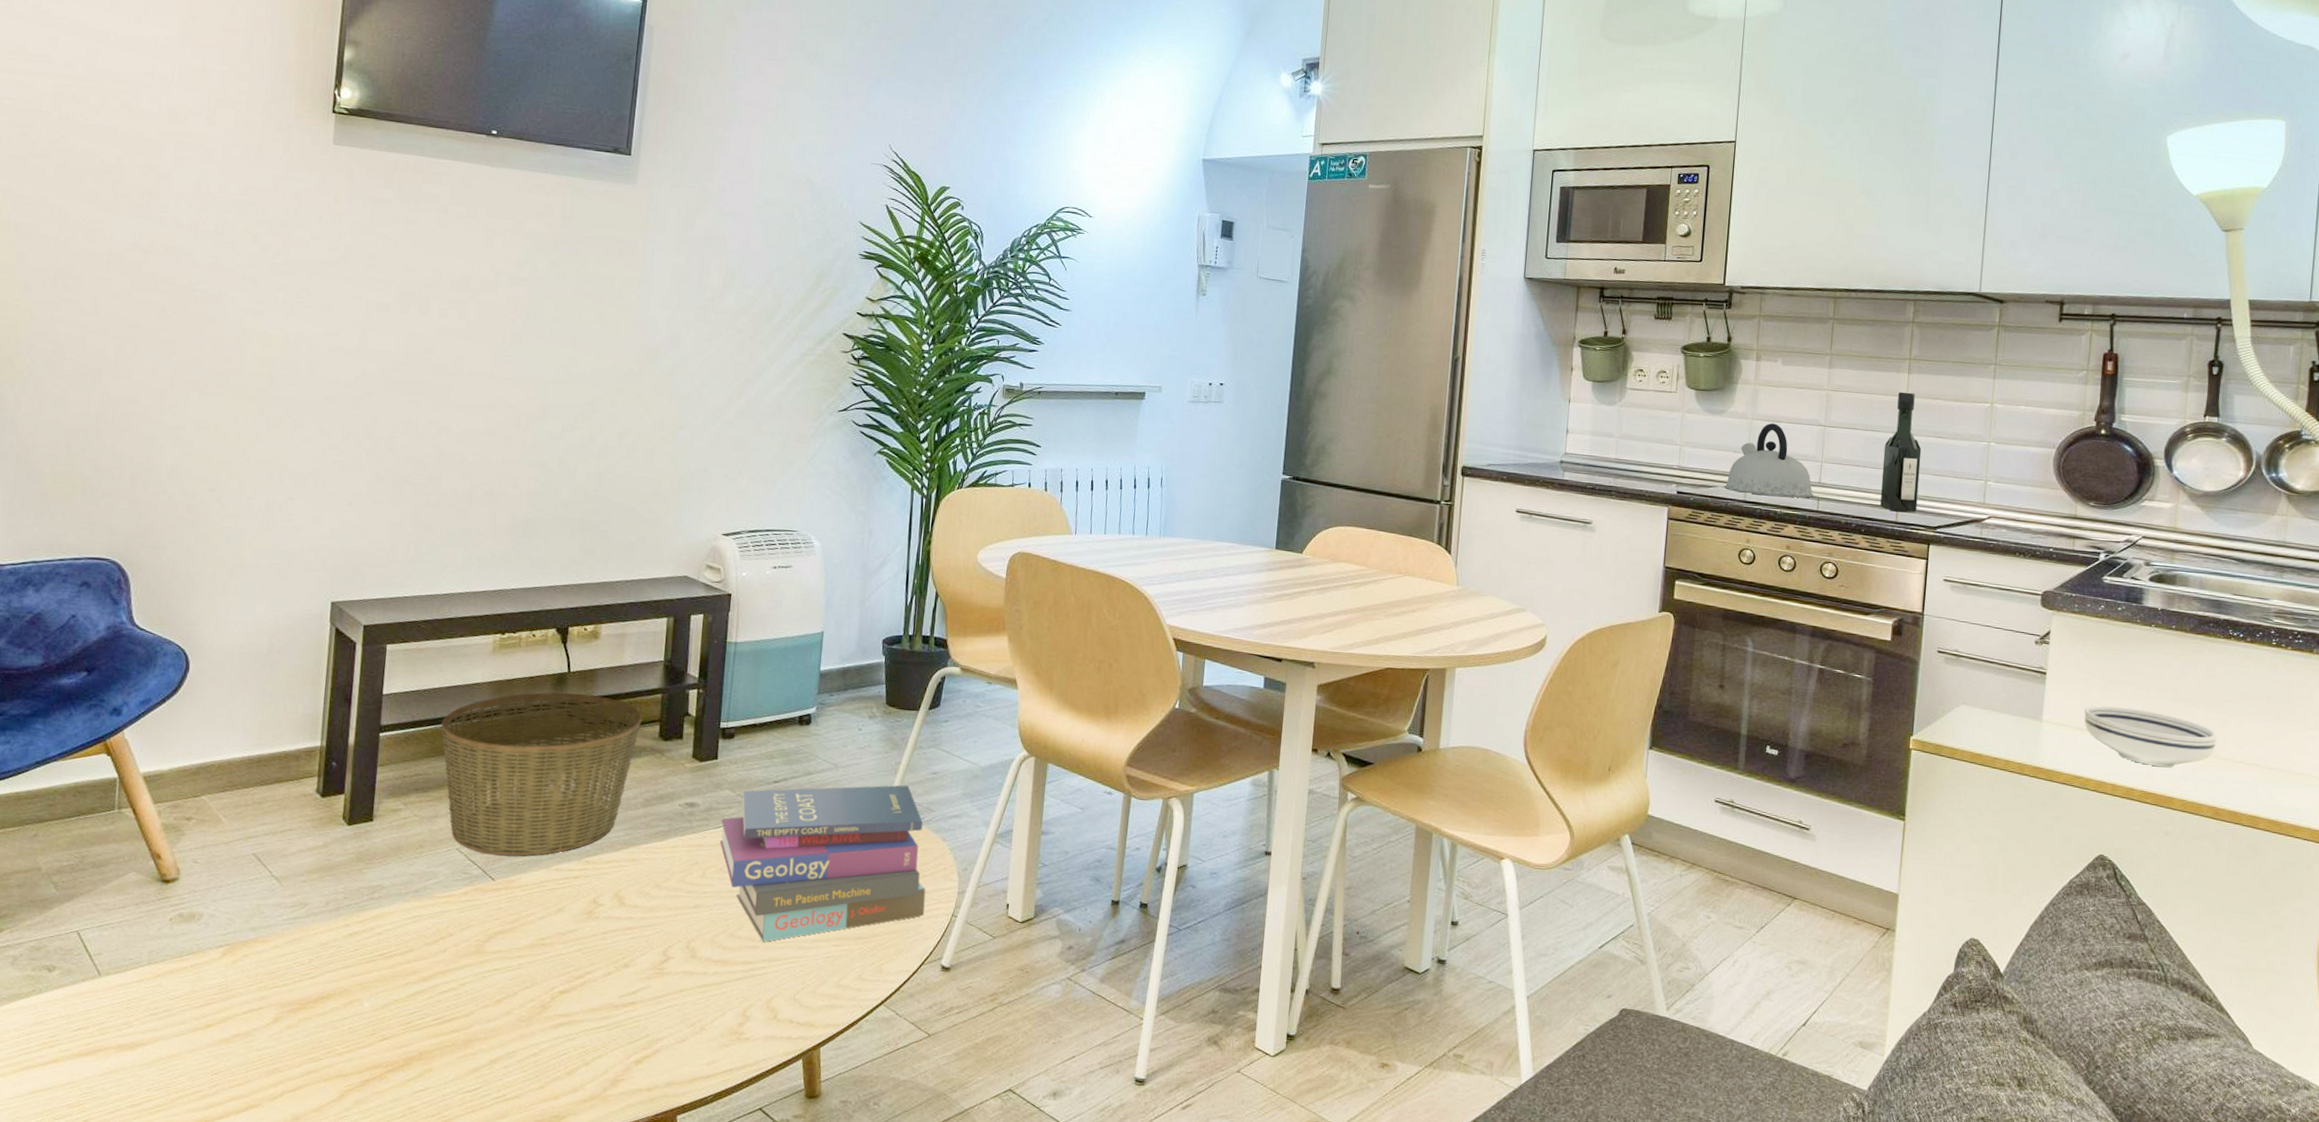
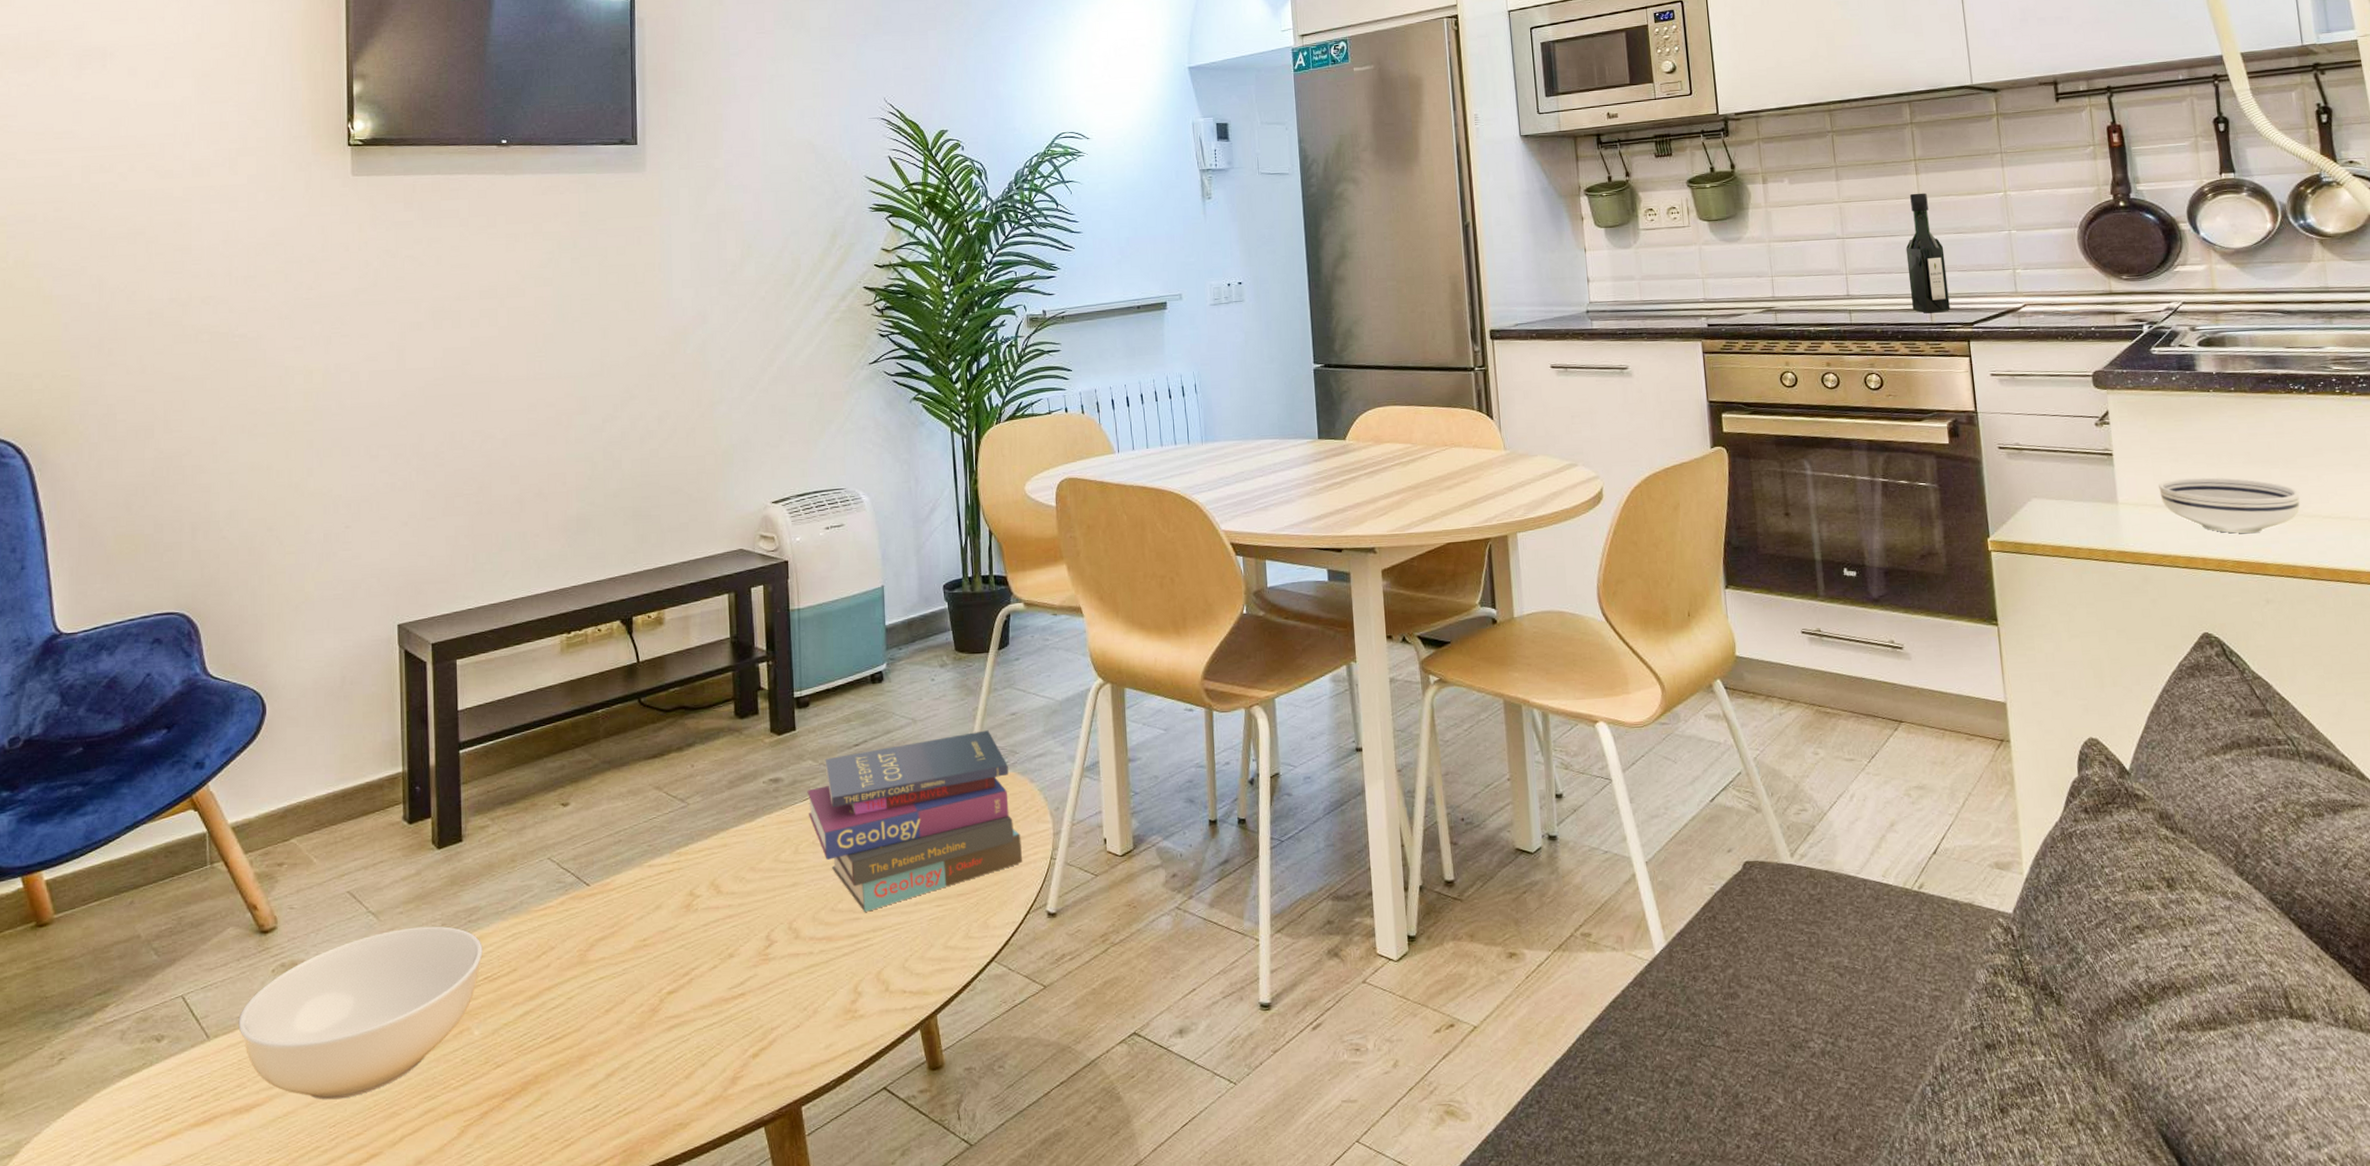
bowl: none [130,896,382,1050] -> present [238,926,483,1100]
basket: present [441,692,643,856] -> none [518,682,716,860]
kettle: present [1724,423,1814,498] -> none [1754,243,1845,316]

